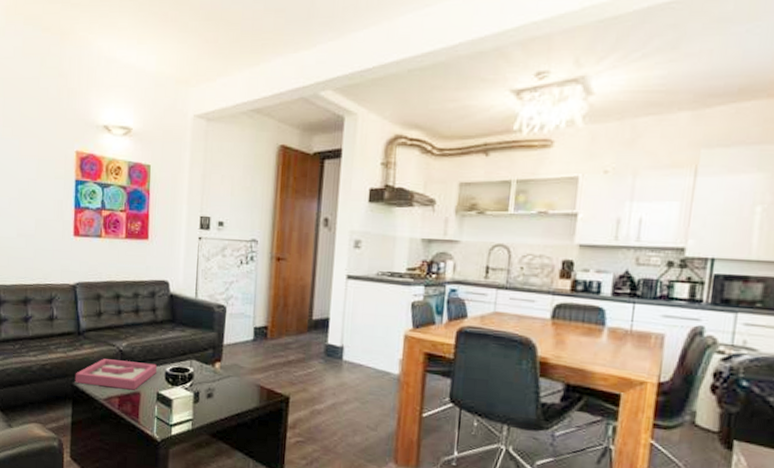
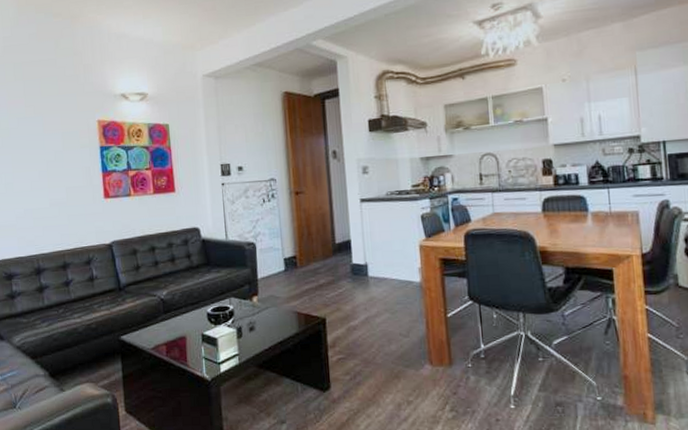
decorative tray: present [74,359,157,390] -> none [120,307,199,337]

